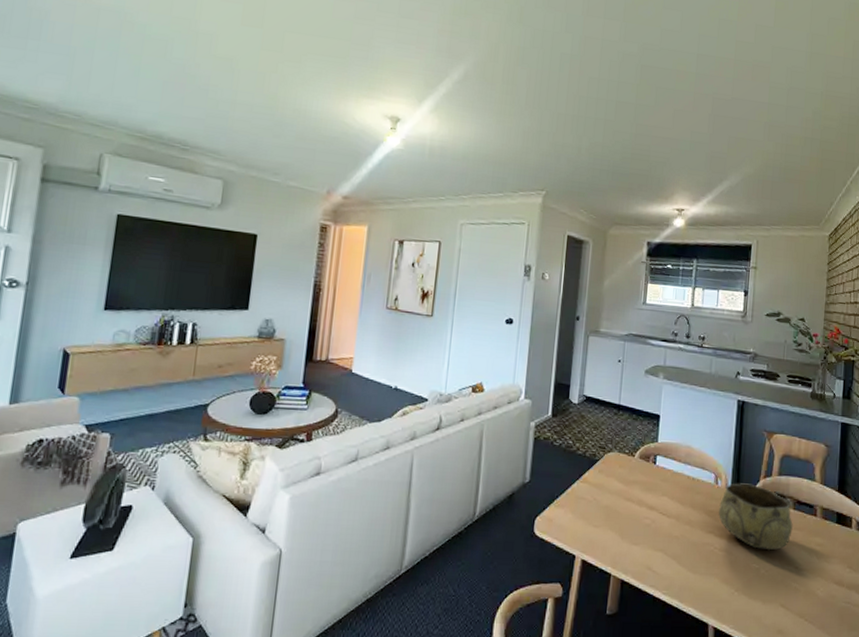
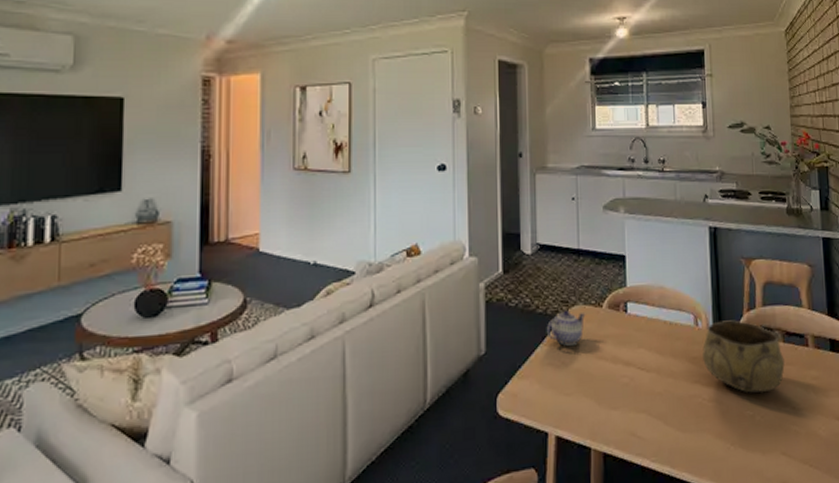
teapot: none [583,454,620,485] -> present [546,309,586,346]

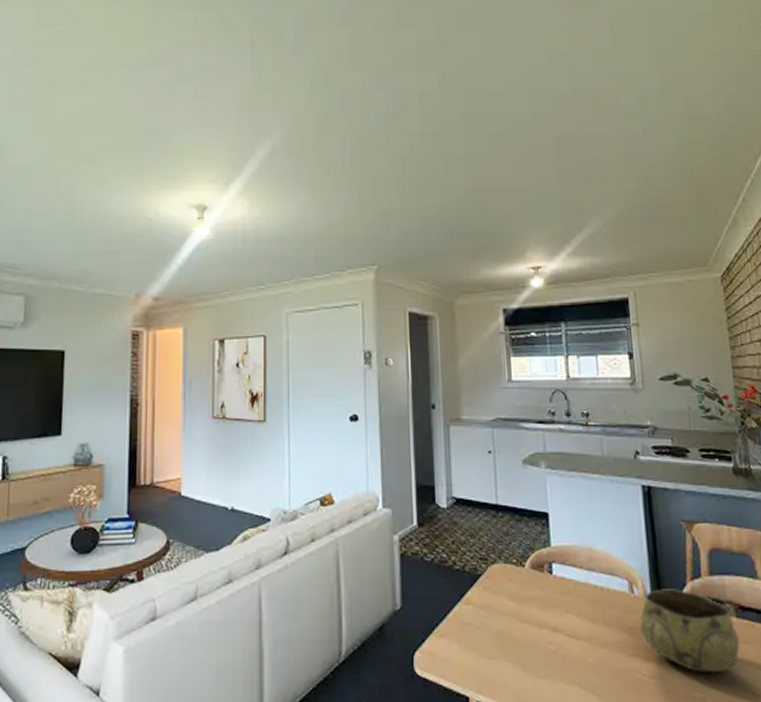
teapot: present [546,309,586,346] -> none [464,567,507,606]

